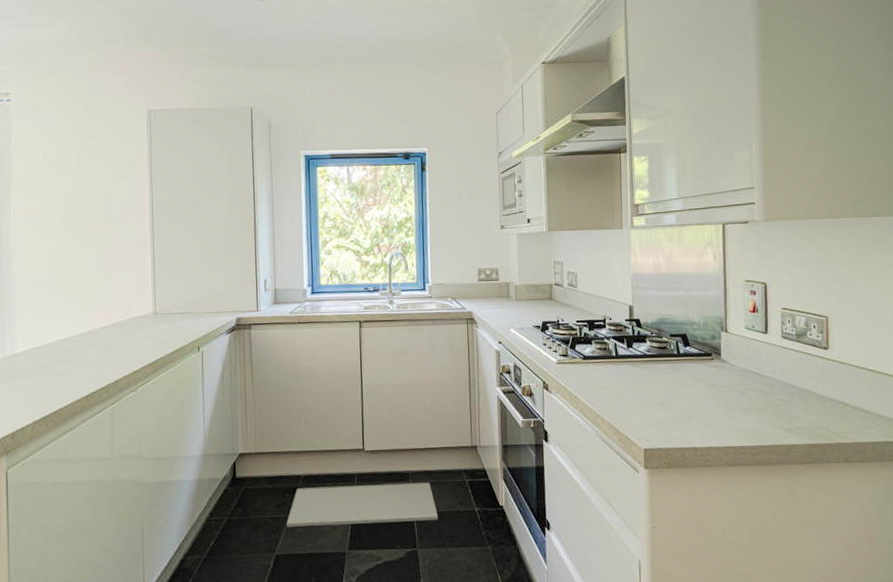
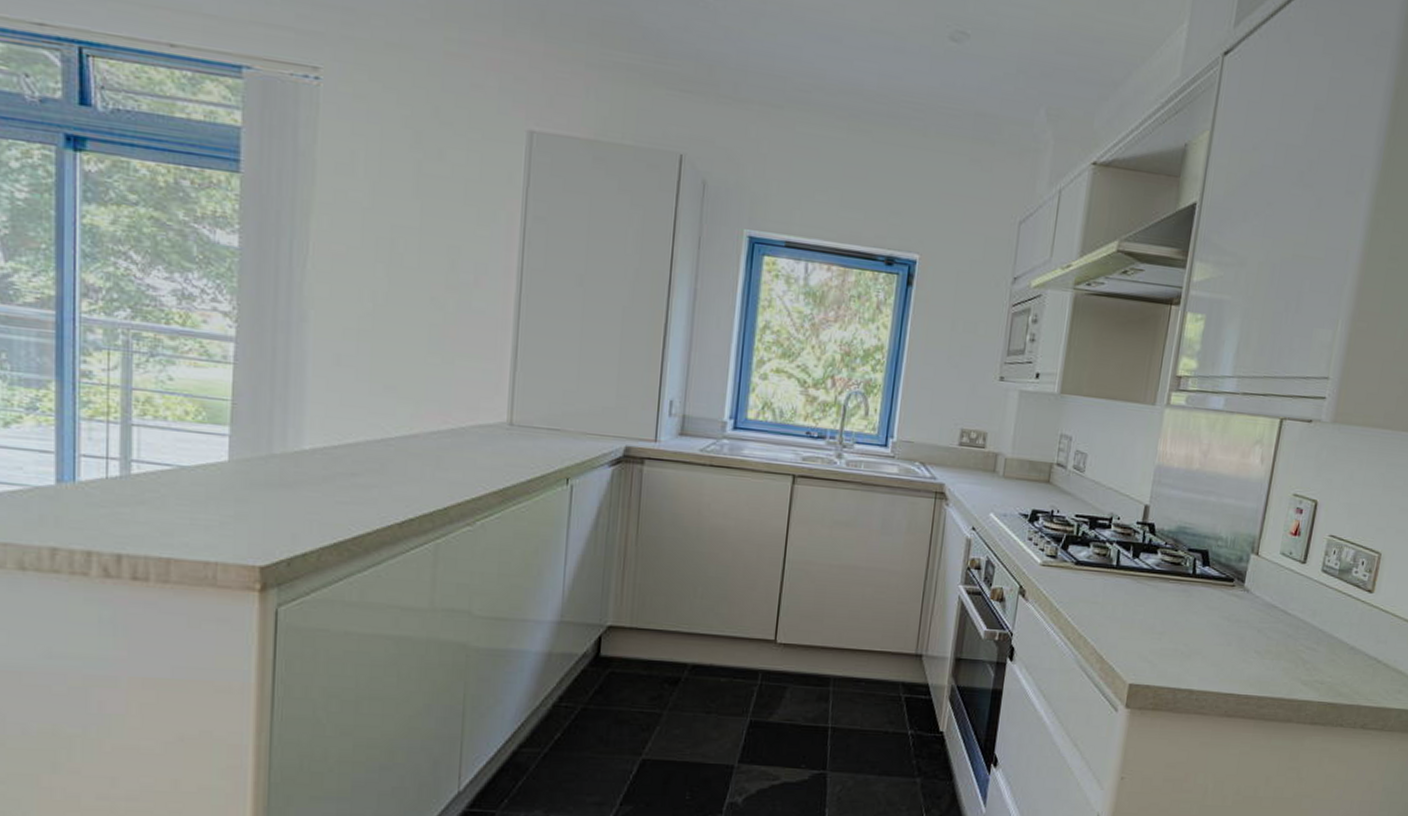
door mat: present [286,482,438,527] -> none [660,678,860,740]

